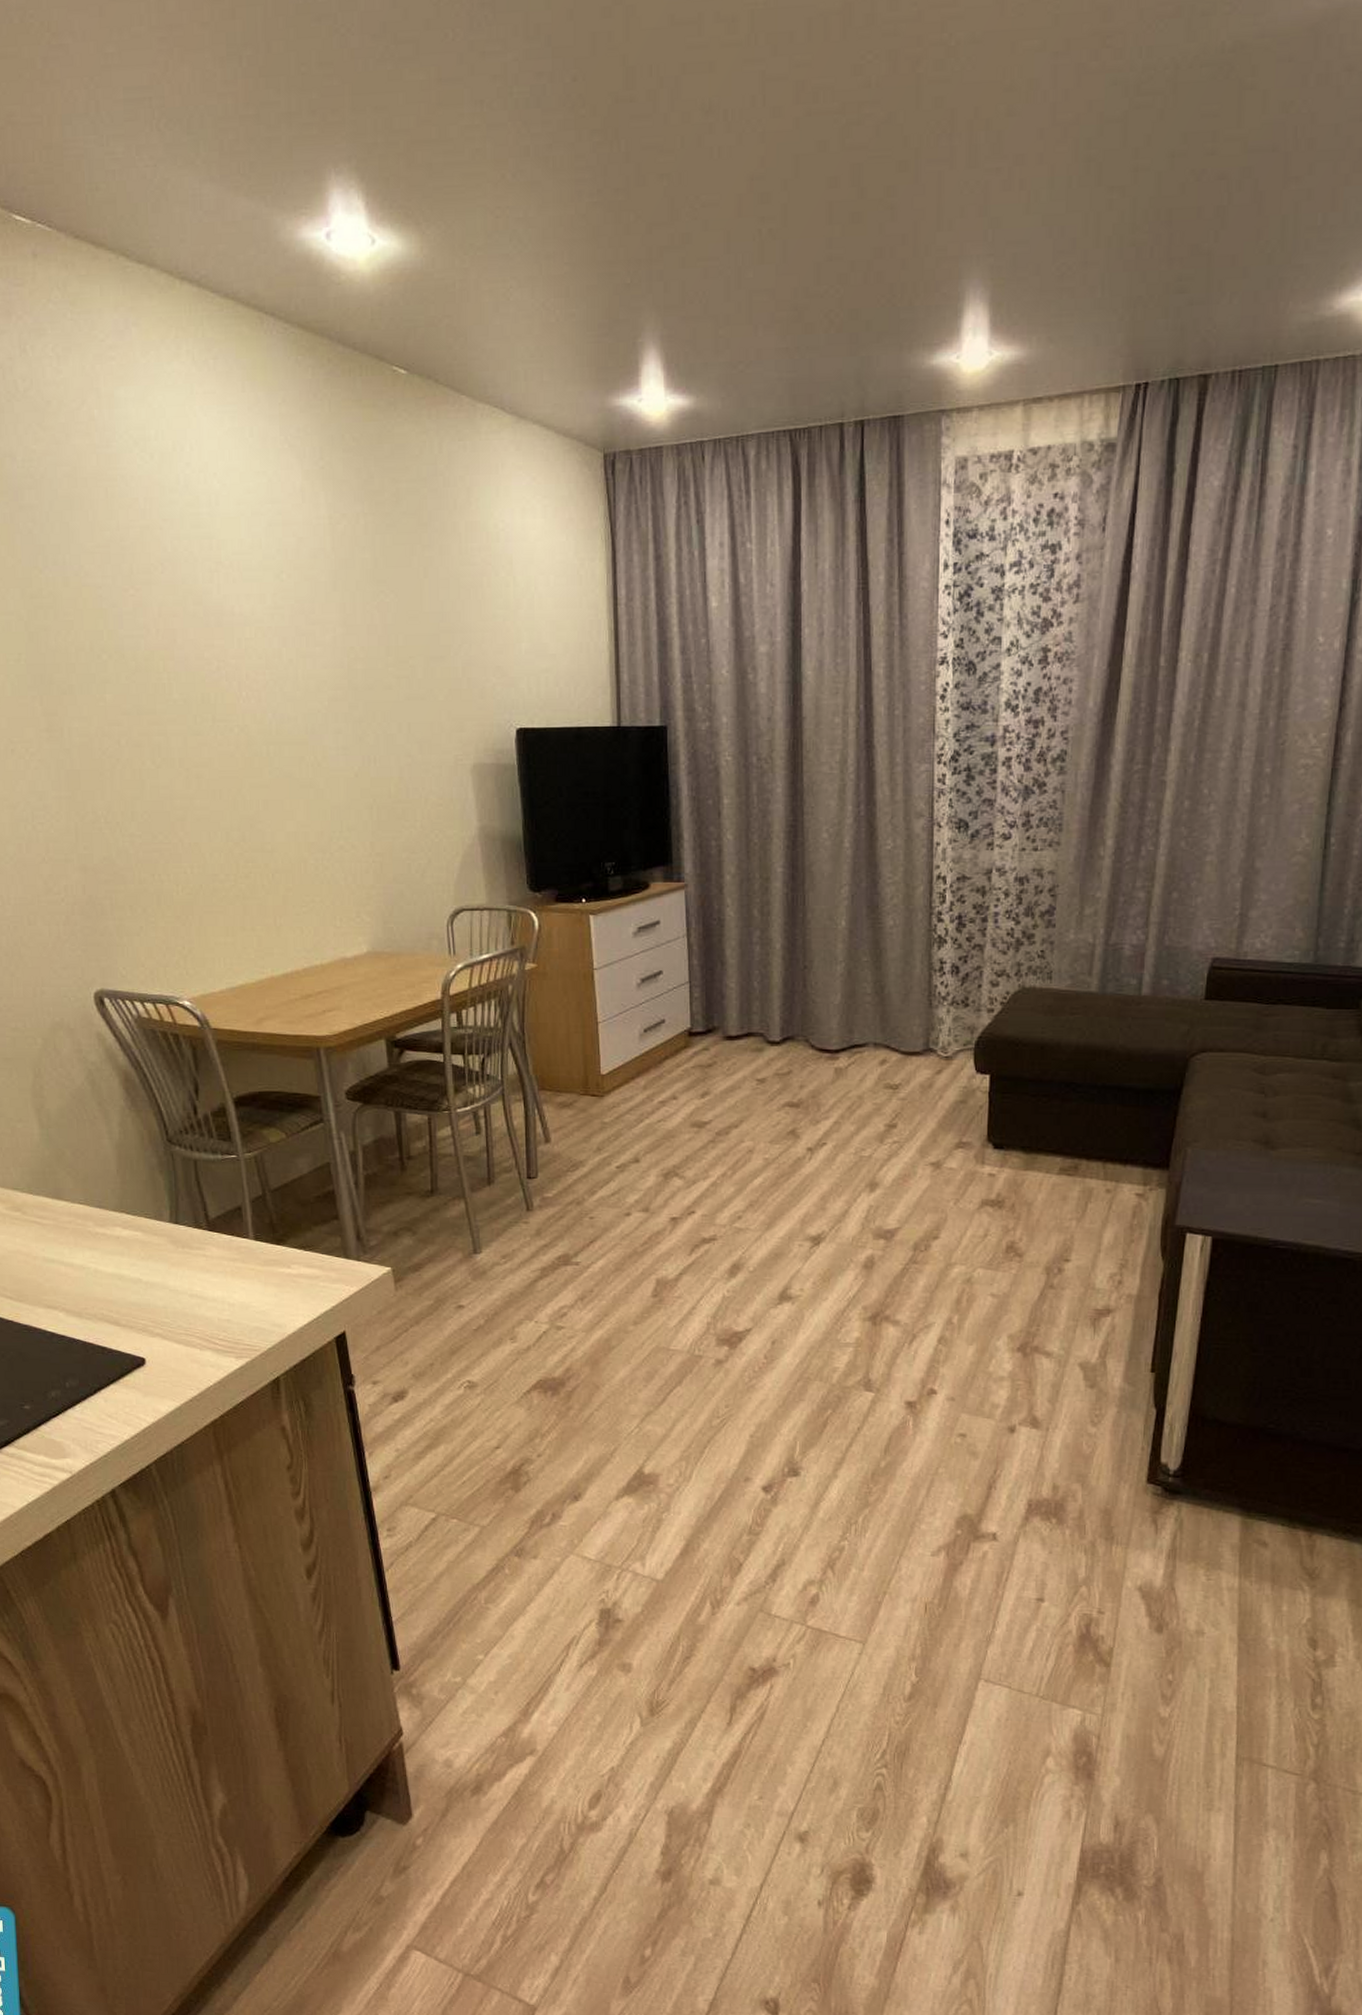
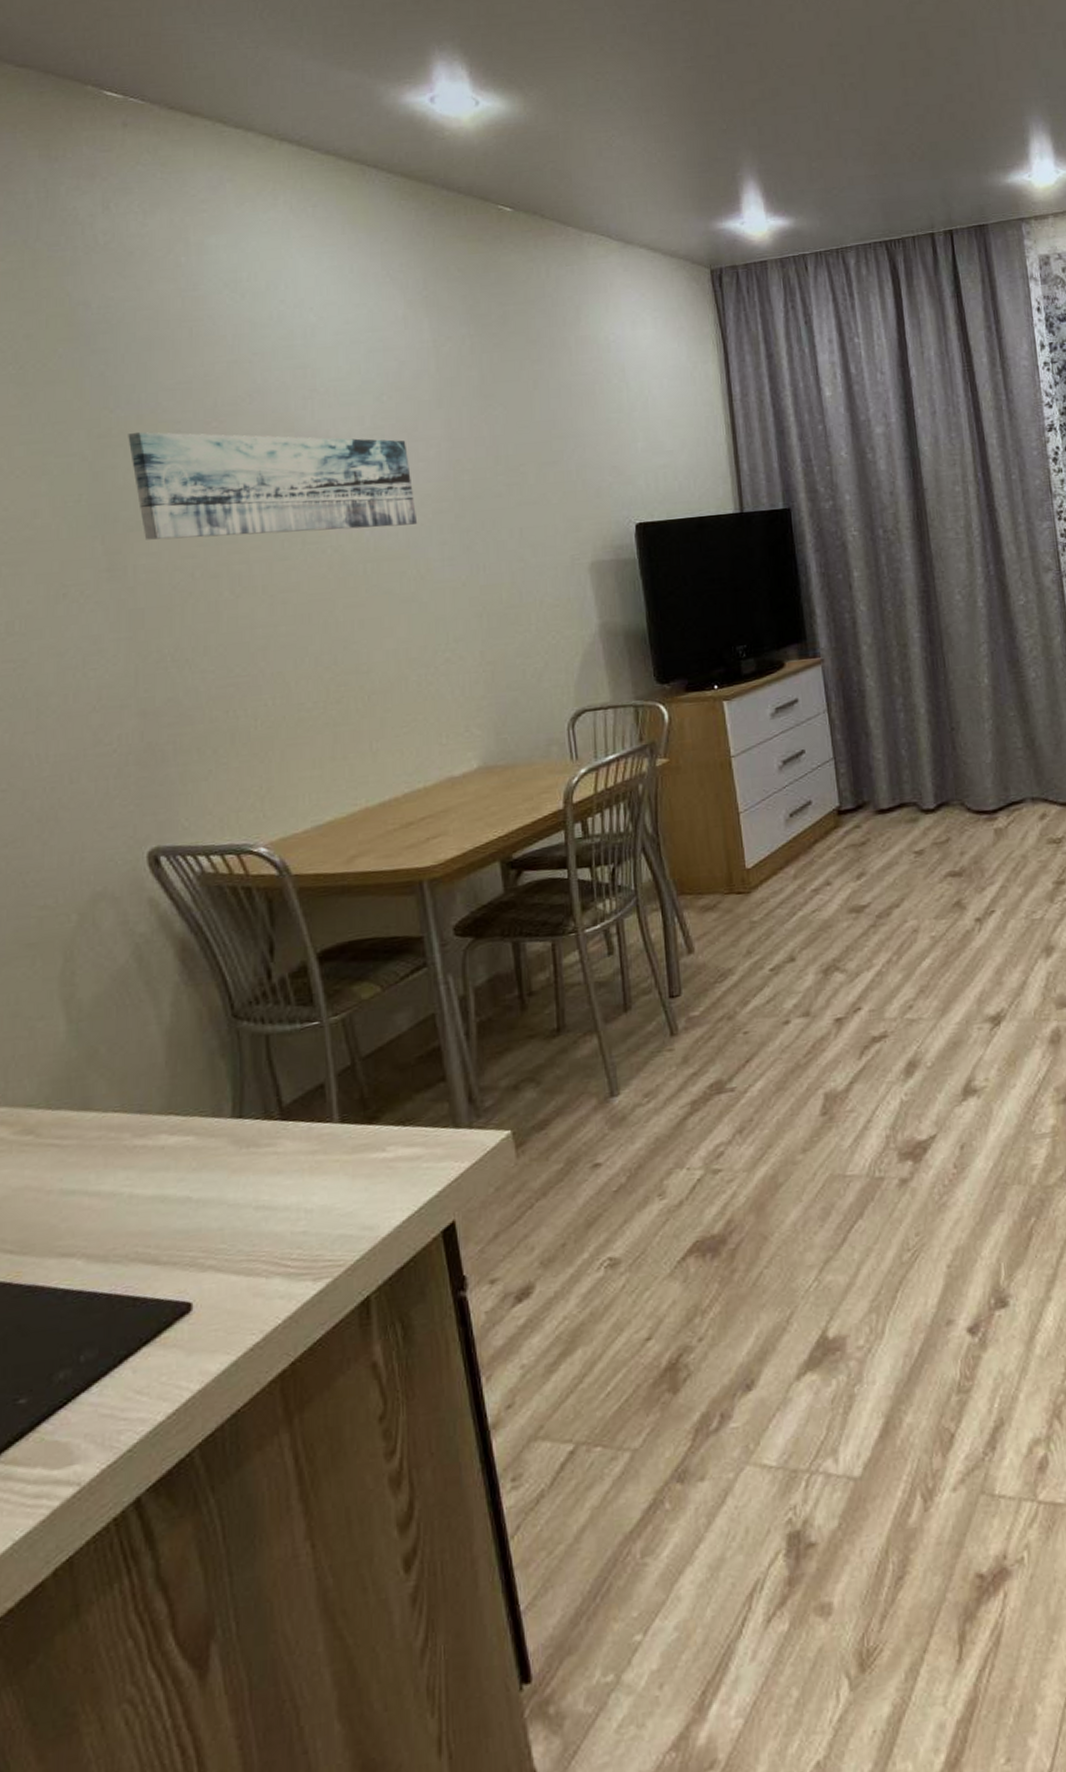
wall art: none [56,594,315,711] -> present [128,431,418,540]

